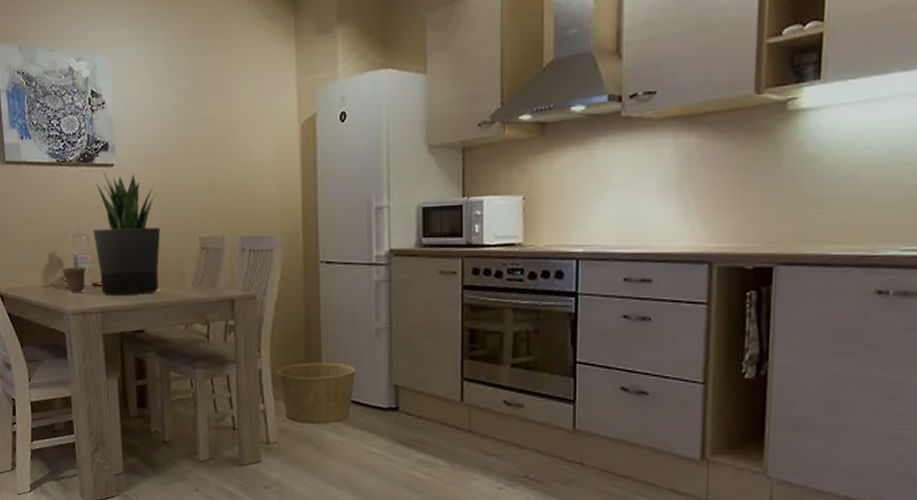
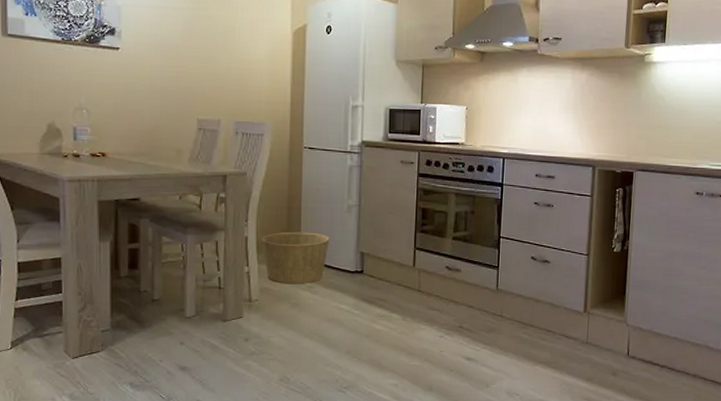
cup: present [60,266,87,293] -> none [58,137,86,162]
planter: present [93,169,161,295] -> none [95,51,161,167]

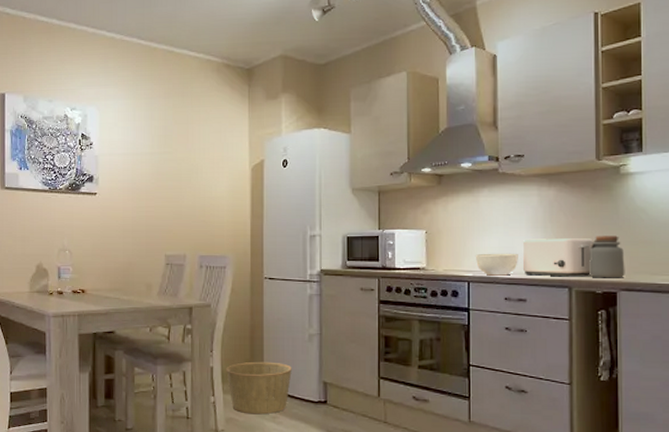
bowl: none [511,131,550,154] -> present [475,253,518,277]
toaster: none [554,119,617,157] -> present [523,238,593,277]
jar: none [610,119,643,159] -> present [588,236,625,278]

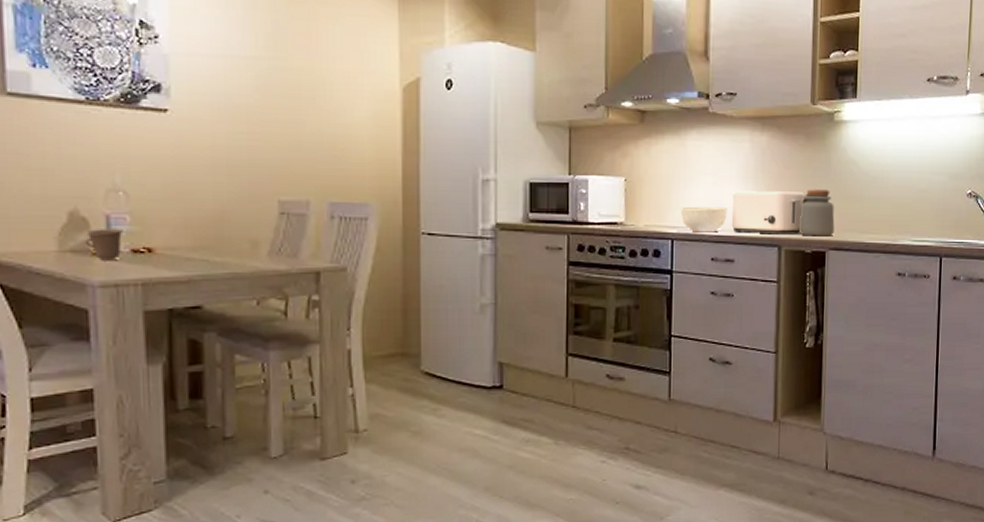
cup: none [45,275,68,299] -> present [84,227,124,261]
basket: present [226,361,292,415] -> none [369,340,458,408]

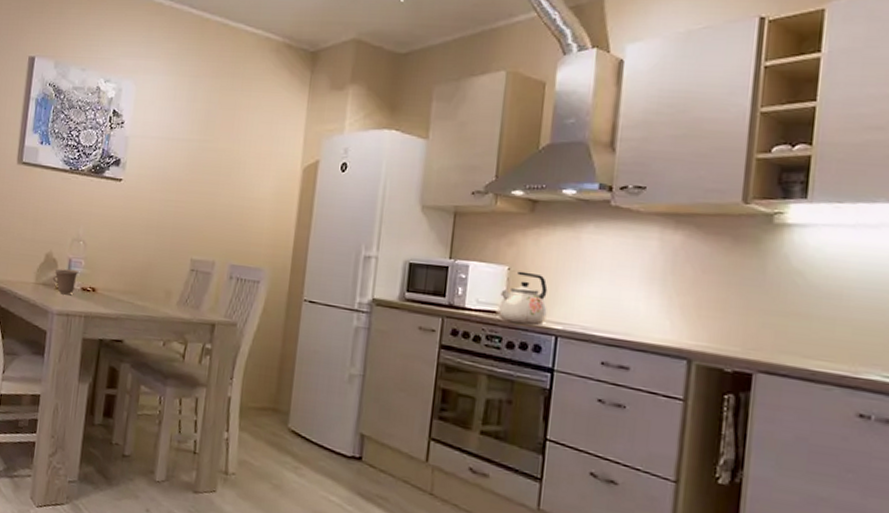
kettle: none [620,181,662,232] -> present [498,271,548,326]
bowl: present [680,206,727,234] -> none [568,303,625,335]
toaster: present [732,191,805,235] -> none [630,291,728,349]
jar: present [798,189,835,237] -> none [716,299,768,357]

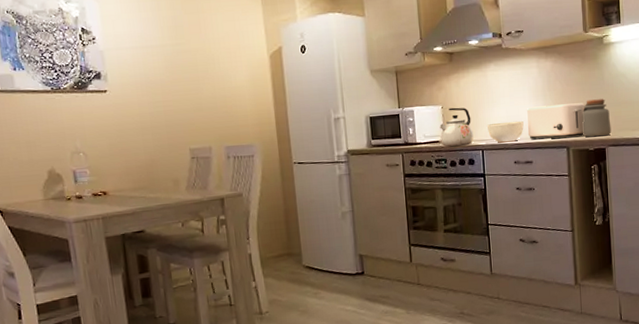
cup: present [52,268,79,295] -> none [60,179,86,204]
bowl: none [568,303,625,335] -> present [486,120,524,144]
toaster: none [630,291,728,349] -> present [527,103,585,140]
jar: none [716,299,768,357] -> present [582,99,611,137]

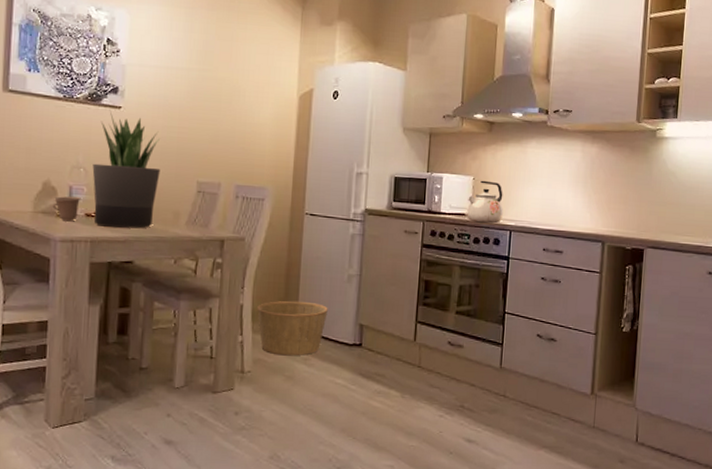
cup: none [60,179,86,204] -> present [52,196,81,222]
planter: none [90,94,155,203] -> present [92,109,161,229]
basket: none [264,242,329,294] -> present [257,300,328,356]
bowl: present [486,120,524,144] -> none [518,204,559,228]
toaster: present [527,103,585,140] -> none [562,192,628,233]
jar: present [582,99,611,137] -> none [621,194,654,236]

